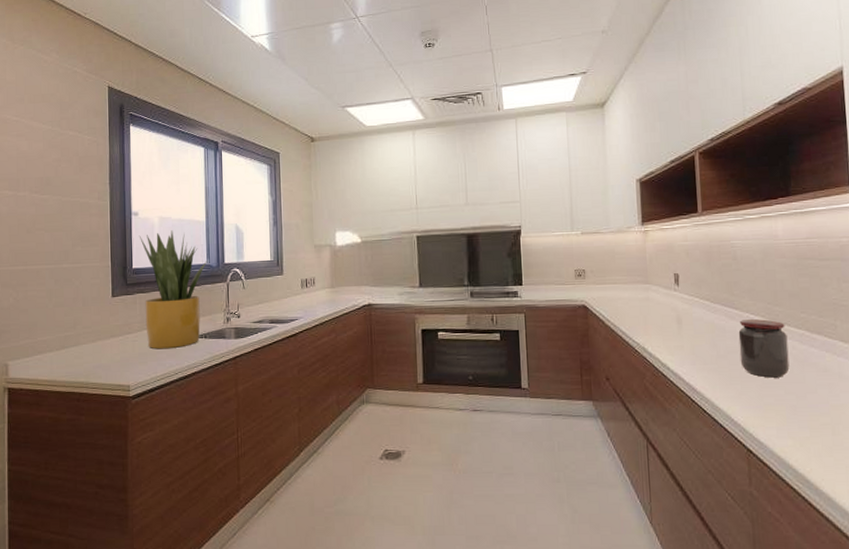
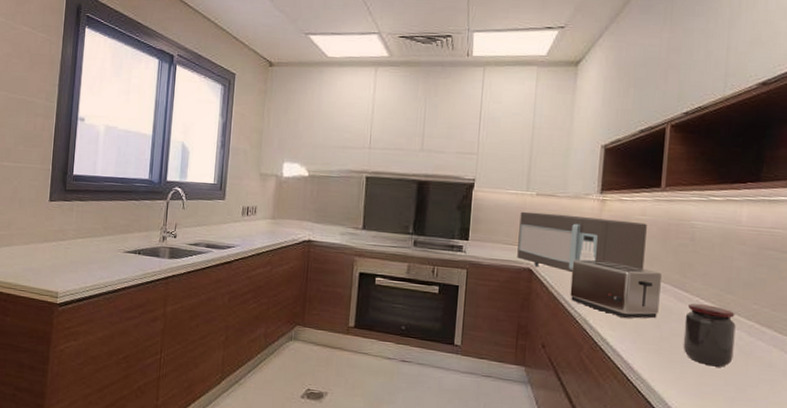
planter: present [139,230,208,349] -> none [80,140,150,261]
microwave: none [568,248,693,305] -> present [517,211,647,273]
toaster: none [624,288,713,343] -> present [570,259,662,319]

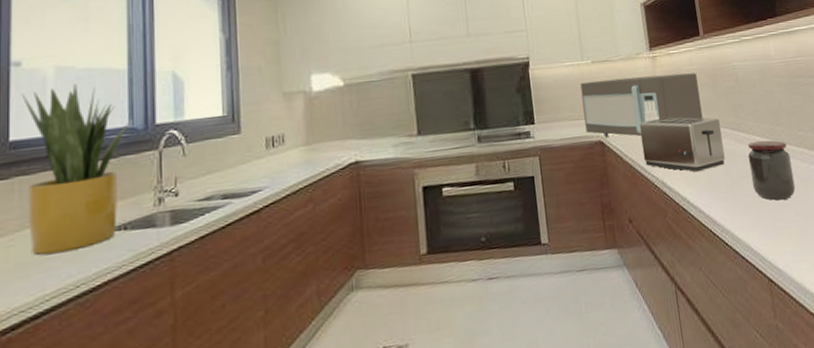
planter: none [80,140,150,261] -> present [21,84,130,255]

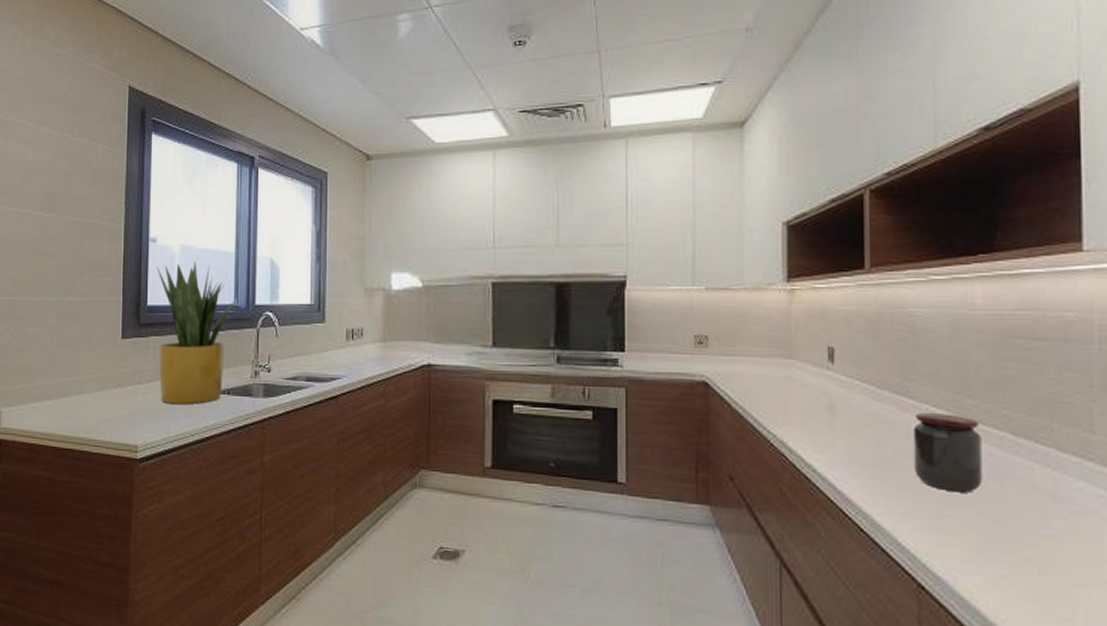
microwave: present [580,73,703,137] -> none [687,311,852,384]
toaster: present [639,117,725,173] -> none [759,365,877,438]

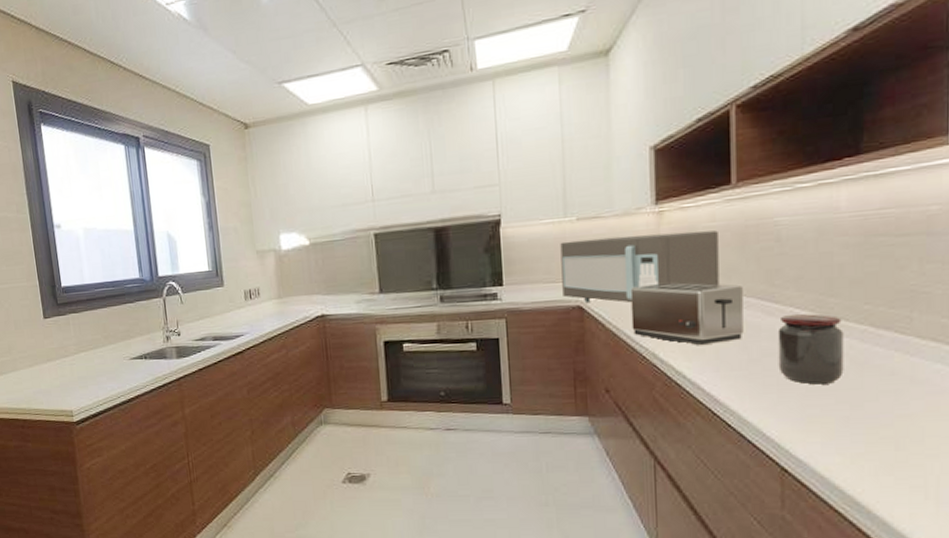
planter: present [156,262,235,405] -> none [64,242,140,373]
microwave: none [687,311,852,384] -> present [560,230,719,303]
toaster: none [759,365,877,438] -> present [630,282,744,346]

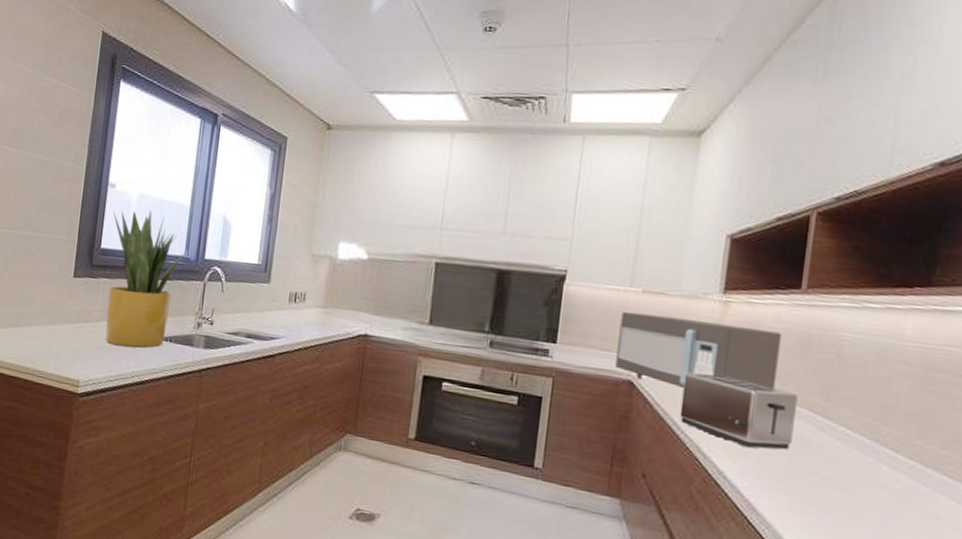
planter: none [64,242,140,373] -> present [105,210,186,348]
jar: present [777,313,844,385] -> none [821,434,892,516]

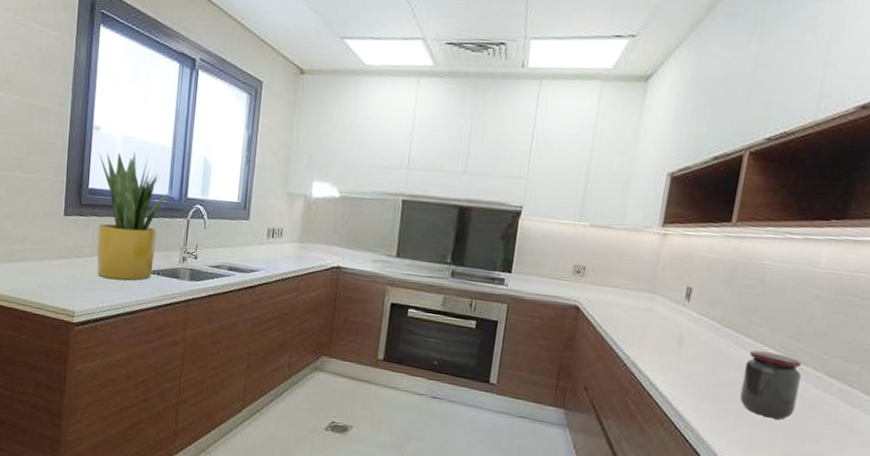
microwave: present [615,311,781,390] -> none [564,243,712,313]
toaster: present [679,372,798,450] -> none [619,297,723,365]
jar: none [821,434,892,516] -> present [739,350,802,420]

